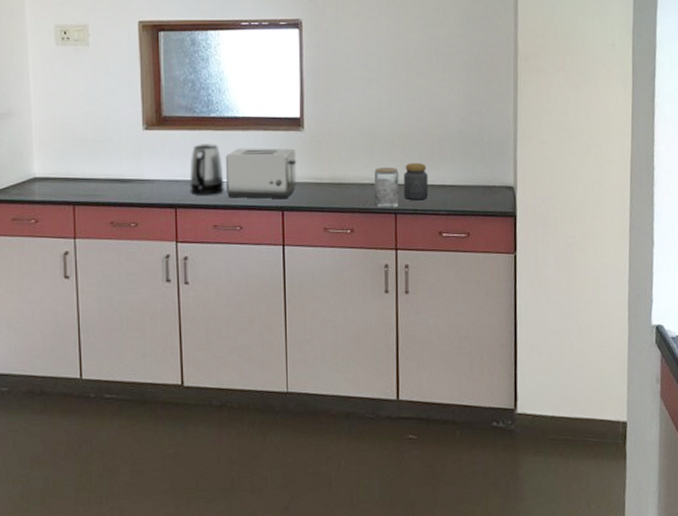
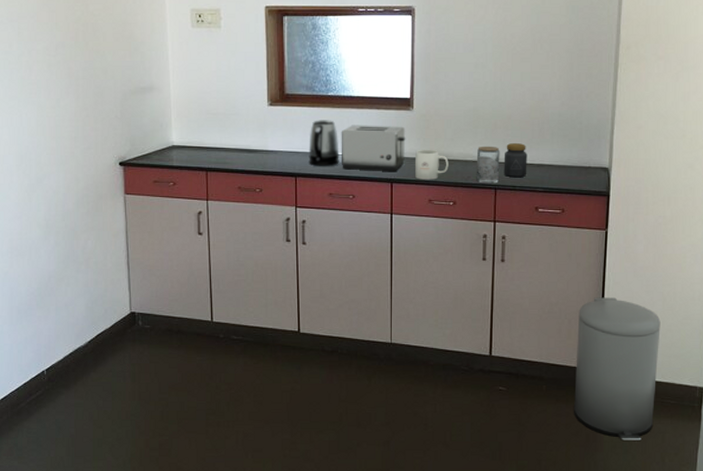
mug: none [307,172,344,206] -> present [414,149,449,180]
pedal bin: none [490,327,578,489] -> present [573,297,661,442]

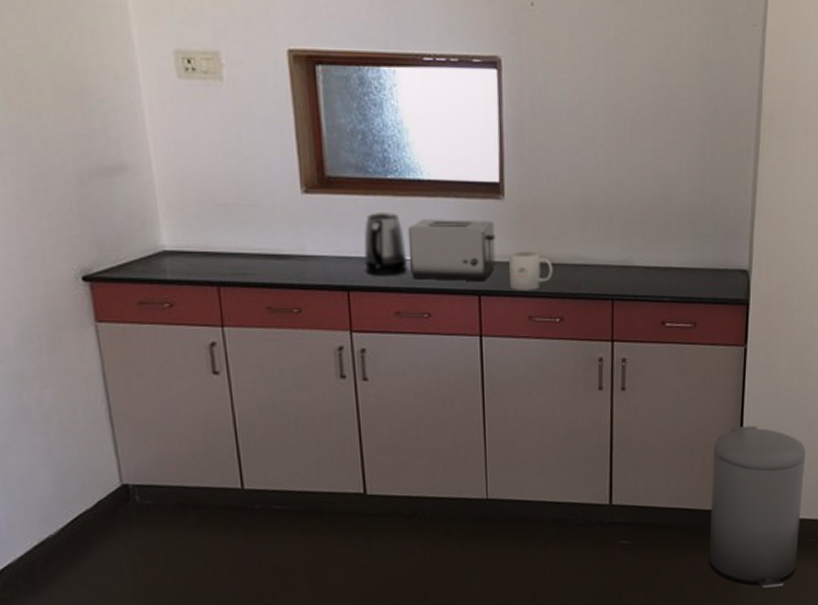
jar: present [476,146,500,184] -> none [587,245,618,294]
jar: present [503,143,527,178] -> none [622,241,651,285]

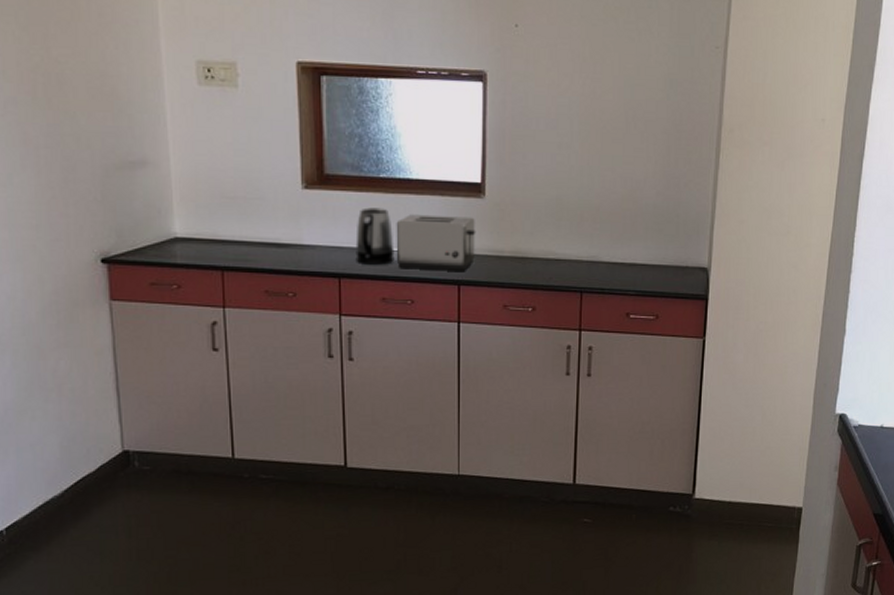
mug: present [508,250,553,291] -> none [486,244,527,281]
pedal bin: present [708,426,806,590] -> none [665,413,760,571]

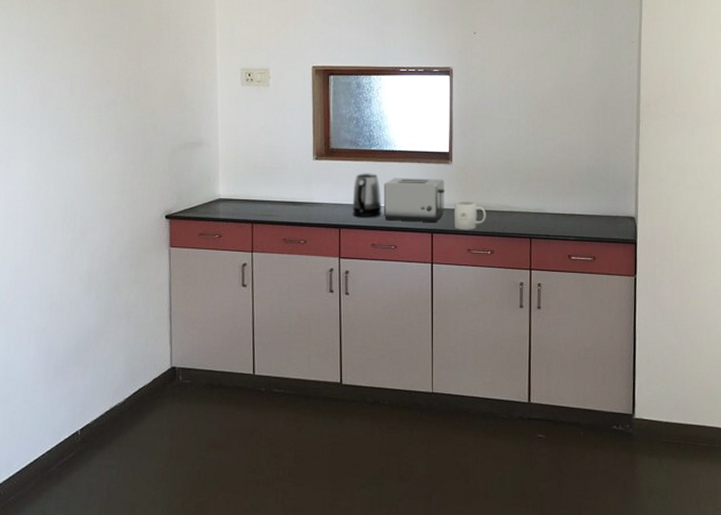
mug: none [486,244,527,281] -> present [453,200,486,230]

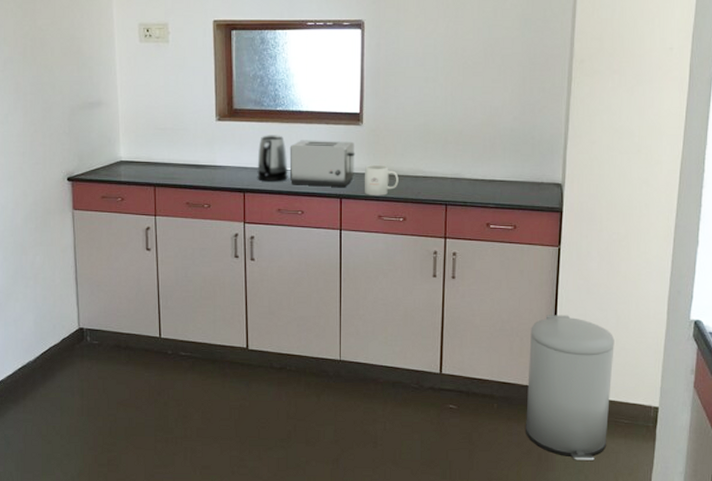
pedal bin: none [610,342,690,487] -> present [525,315,615,462]

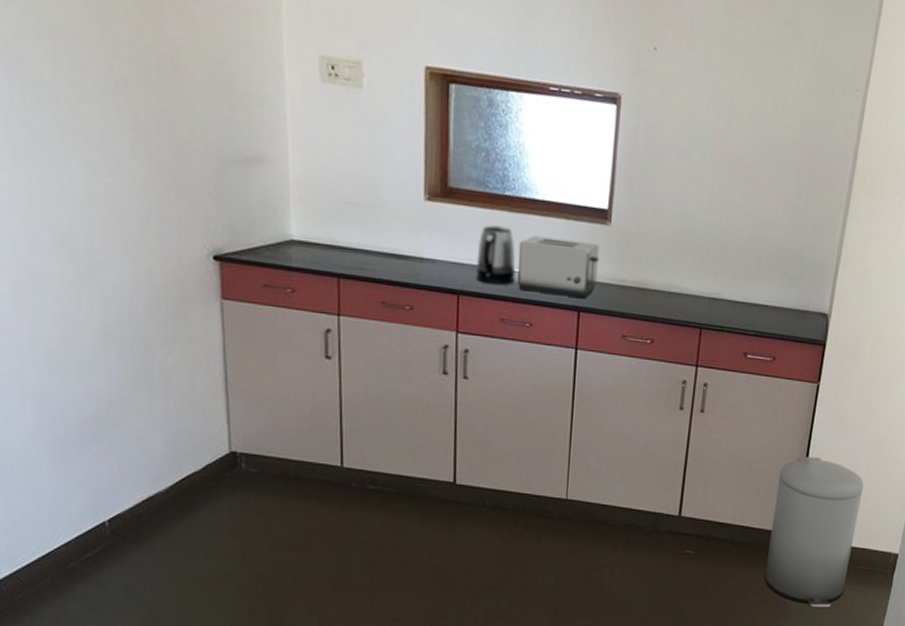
mug: present [364,164,399,195] -> none [607,273,649,312]

